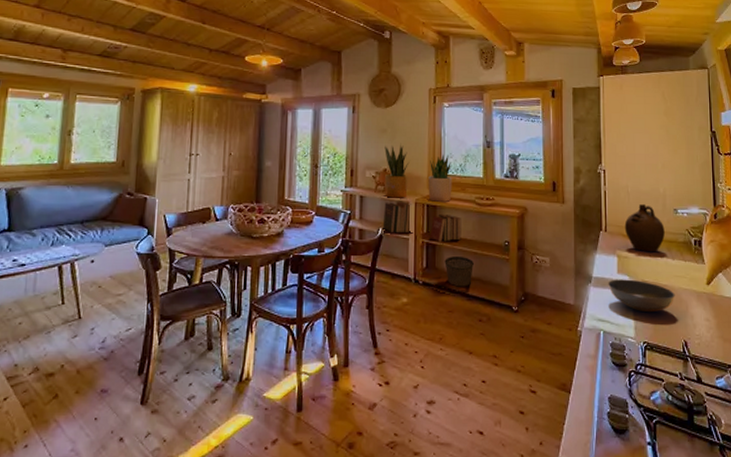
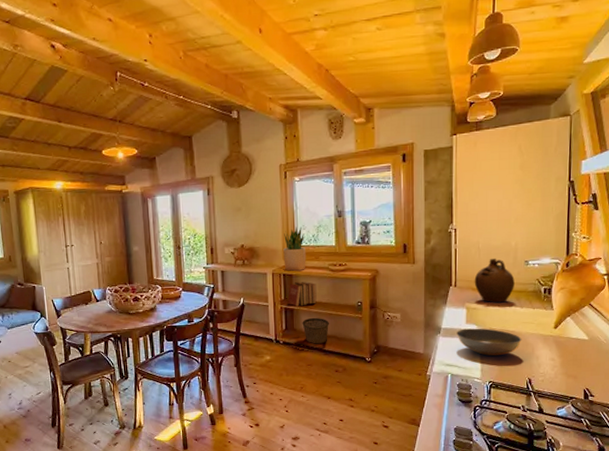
books: present [382,201,411,234] -> none [243,273,270,302]
planter: present [385,144,410,198] -> none [240,221,265,271]

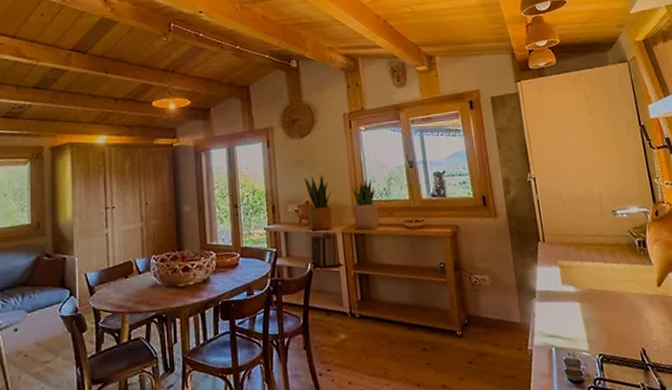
planter: none [240,221,265,271] -> present [304,174,333,231]
books: none [243,273,270,302] -> present [310,233,341,267]
books: present [287,282,317,307] -> none [361,241,394,272]
basket: present [302,318,329,344] -> none [379,284,411,317]
bowl: present [457,328,522,357] -> none [553,289,626,324]
ceramic jug: present [474,258,515,303] -> none [562,208,607,259]

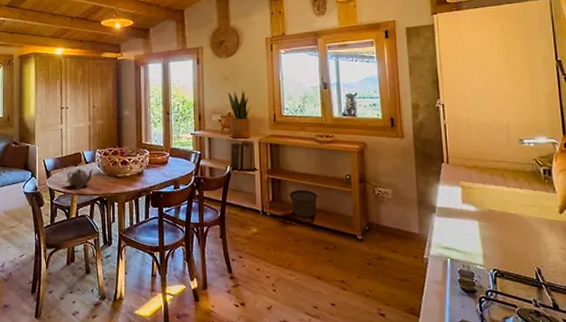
teapot: none [115,281,149,305] -> present [67,169,94,187]
planter: present [352,179,379,230] -> none [270,97,293,140]
basket: none [379,284,411,317] -> present [289,190,317,218]

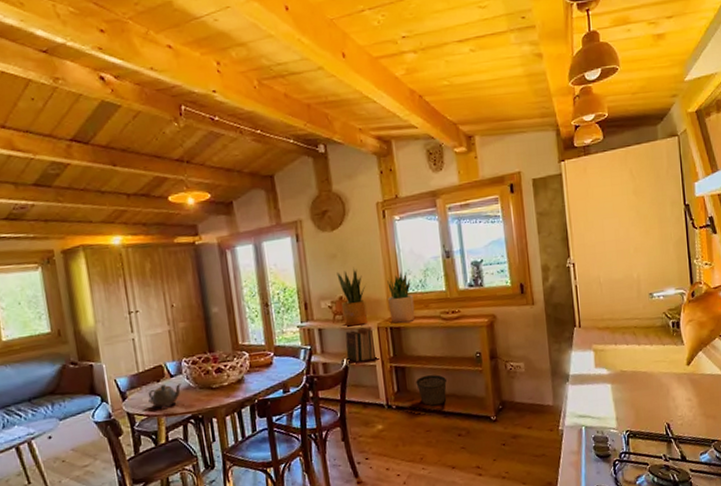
planter: none [270,97,293,140] -> present [387,271,415,323]

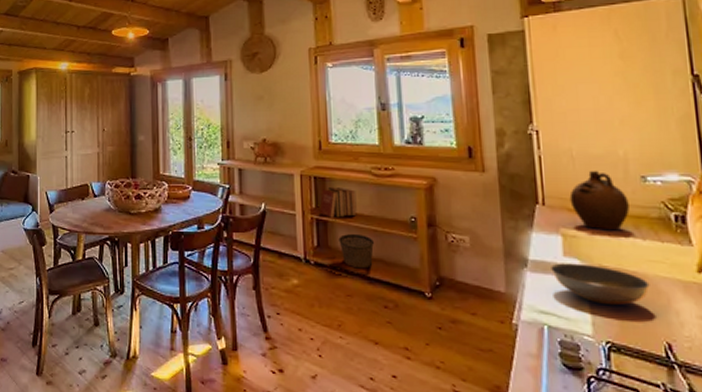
teapot: present [148,383,182,408] -> none [72,203,103,225]
planter: present [337,268,368,327] -> none [262,111,291,170]
books: present [345,327,377,362] -> none [265,173,297,209]
planter: present [387,271,415,323] -> none [314,120,343,173]
books: none [397,334,431,364] -> present [319,188,357,218]
bowl: none [586,371,656,403] -> present [551,263,650,306]
ceramic jug: none [599,292,642,342] -> present [569,170,630,231]

